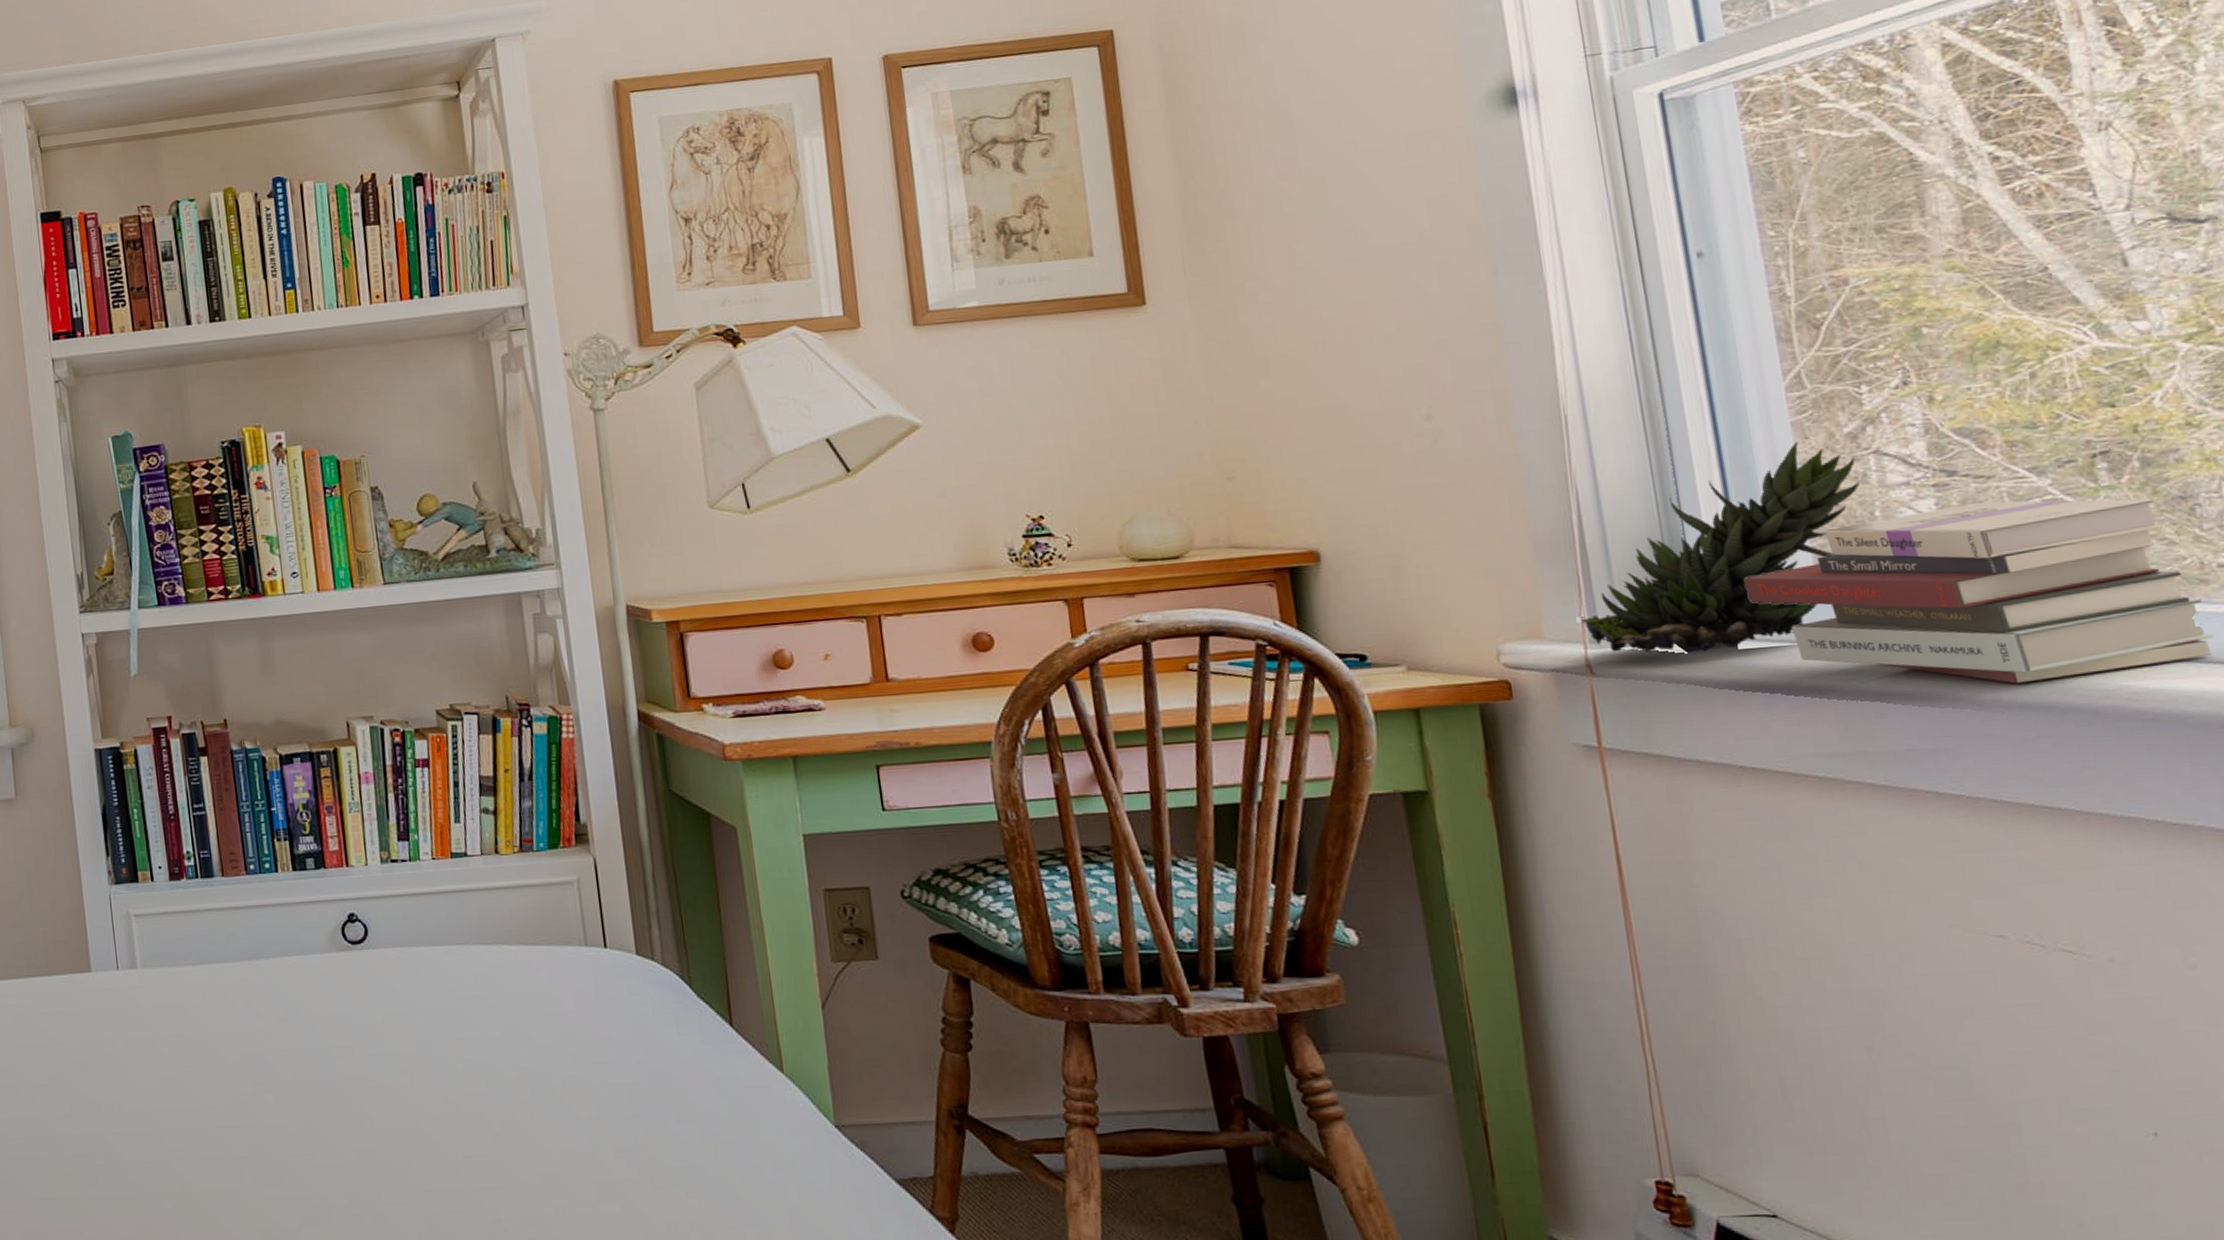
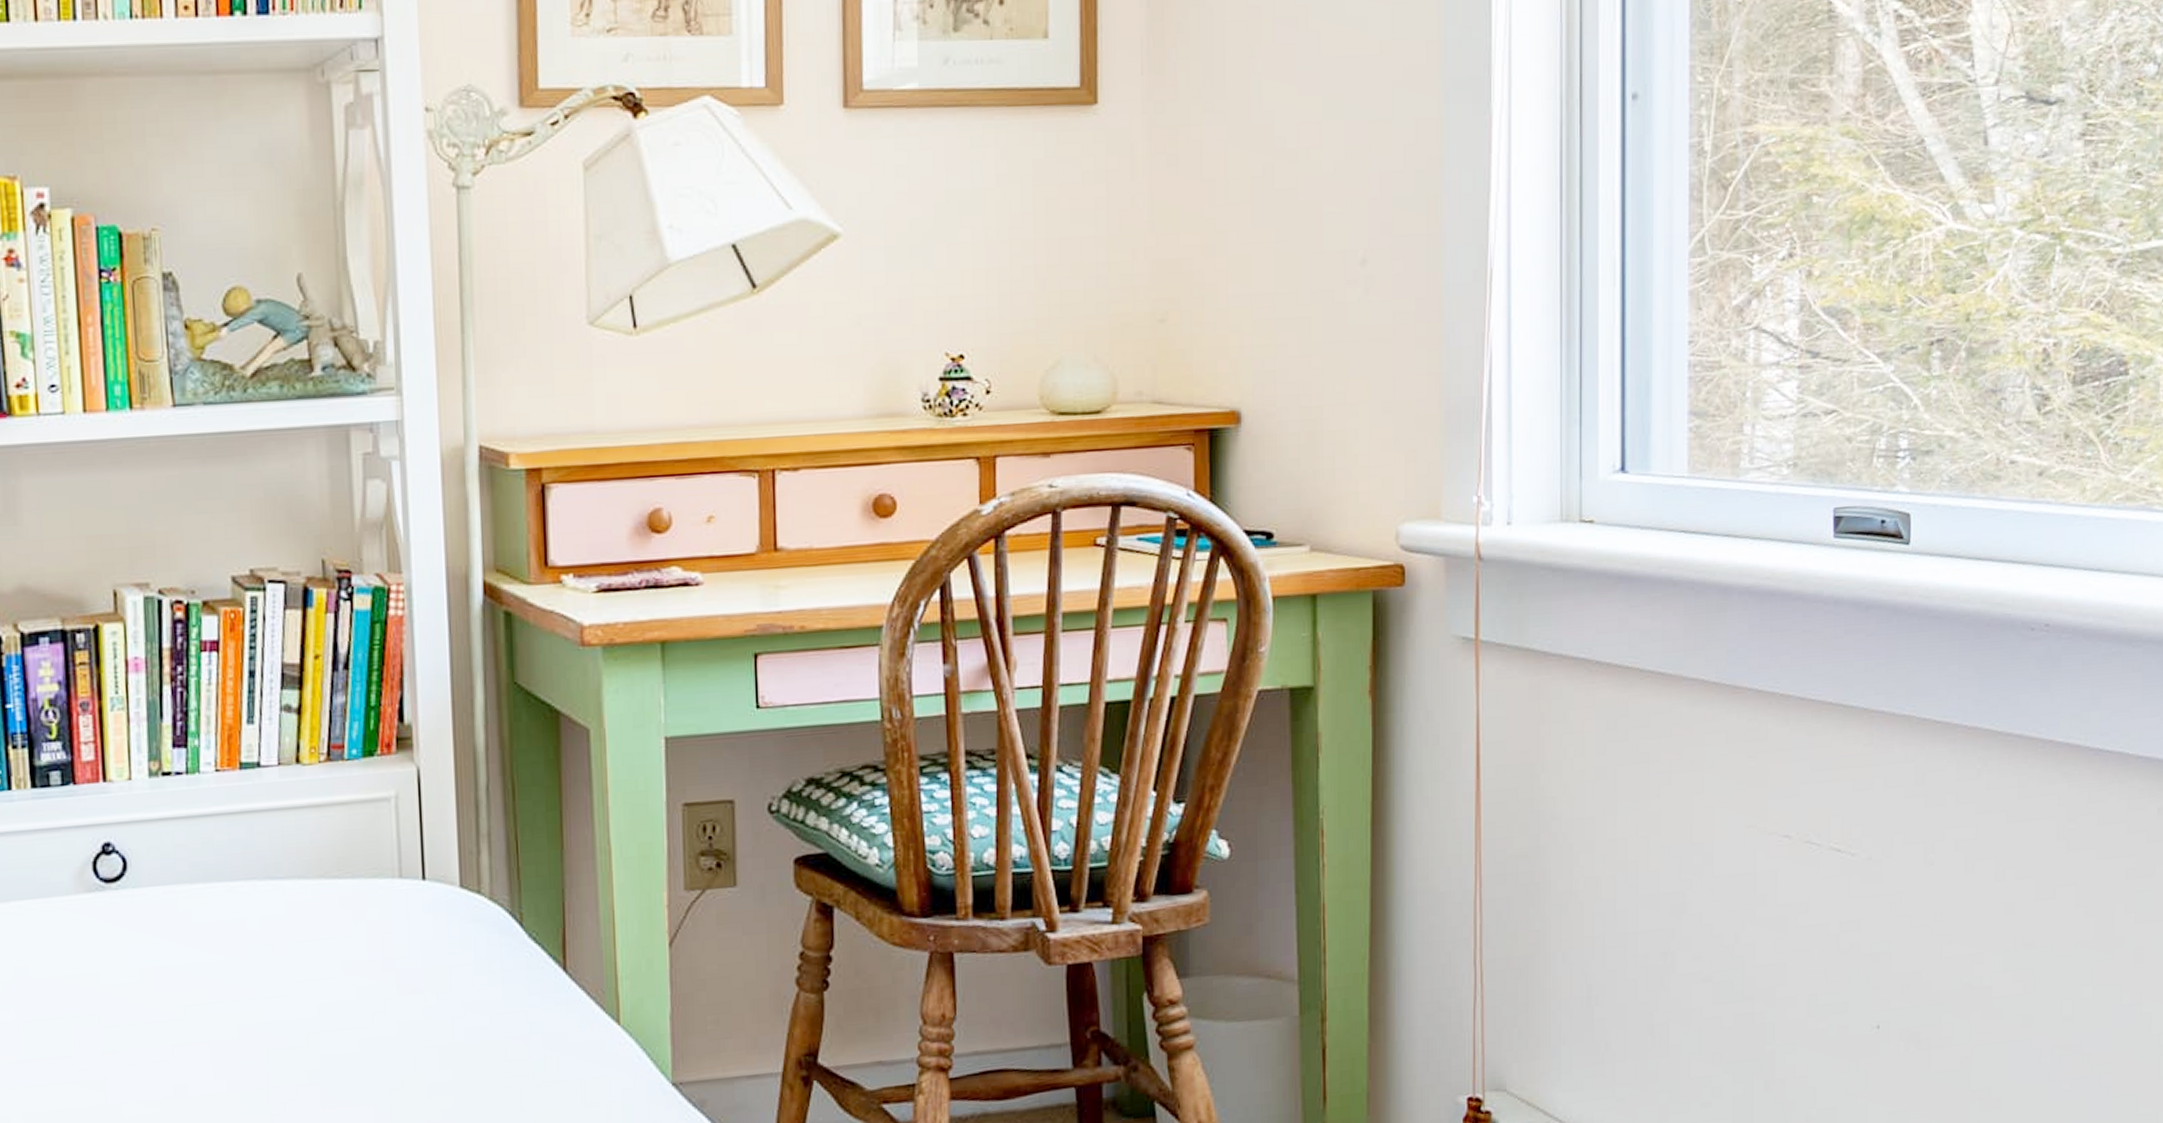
succulent plant: present [1581,441,1859,653] -> none [1477,311,1738,539]
books: present [1743,498,2214,684] -> none [1626,386,1996,578]

